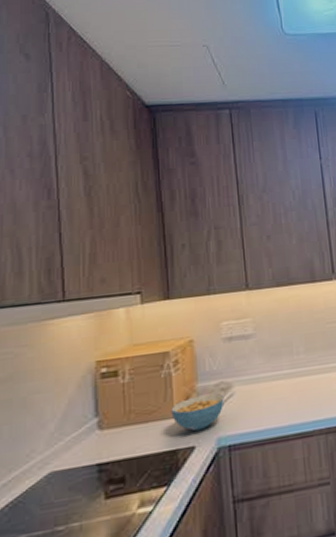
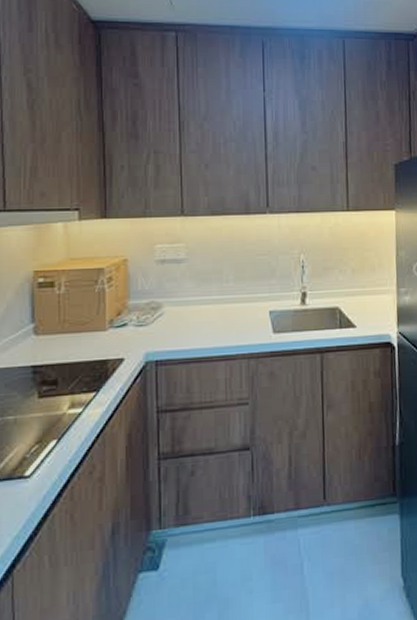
cereal bowl: present [171,394,224,432] -> none [103,311,154,345]

